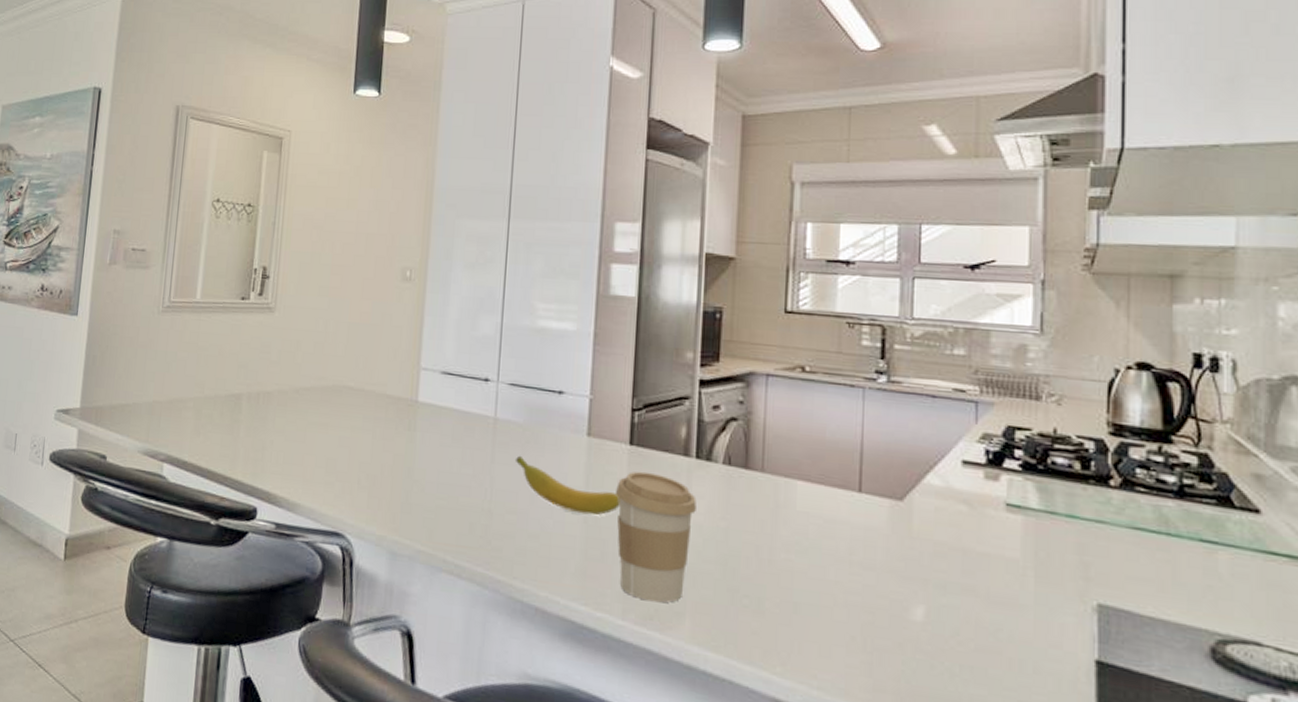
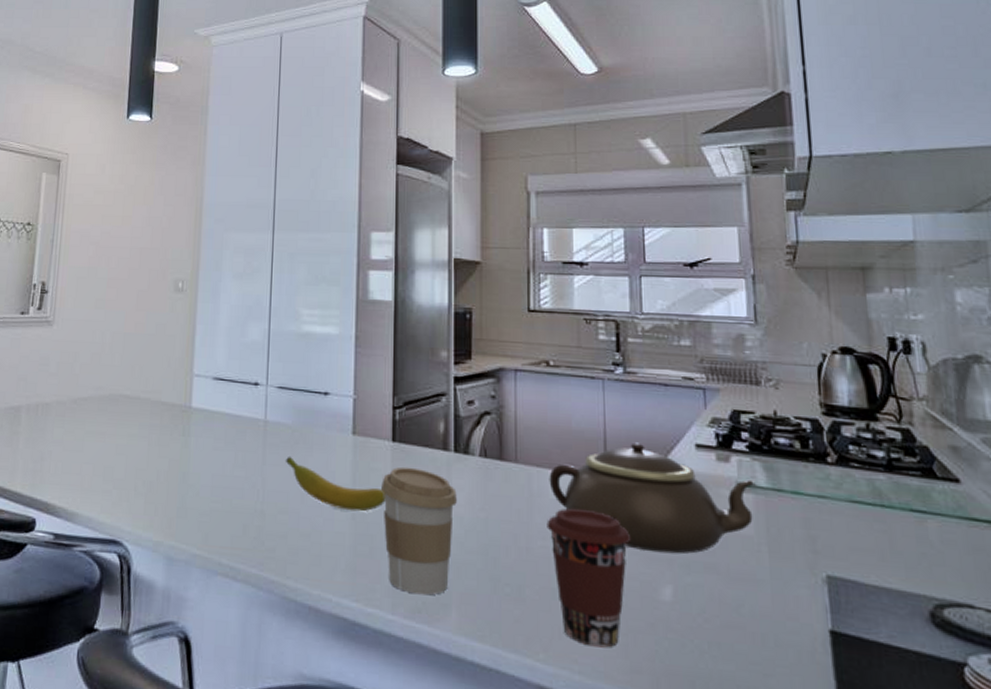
coffee cup: none [792,521,884,665] -> present [547,508,632,648]
teapot: none [797,456,1026,575] -> present [549,442,756,554]

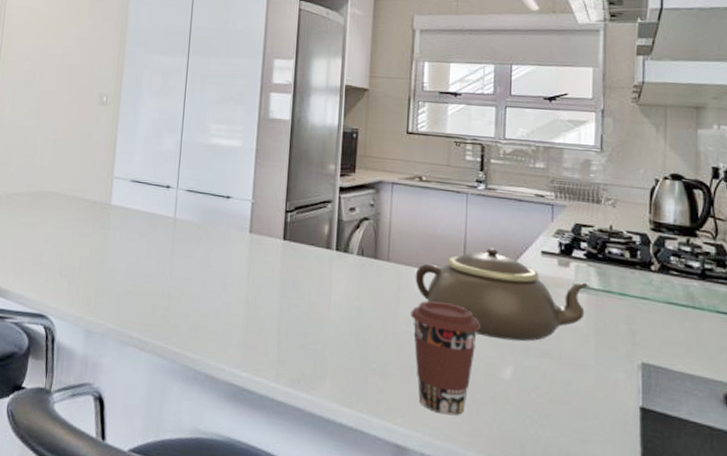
banana: present [285,456,386,512] -> none [190,249,276,298]
coffee cup: present [381,466,457,595] -> none [272,261,336,368]

